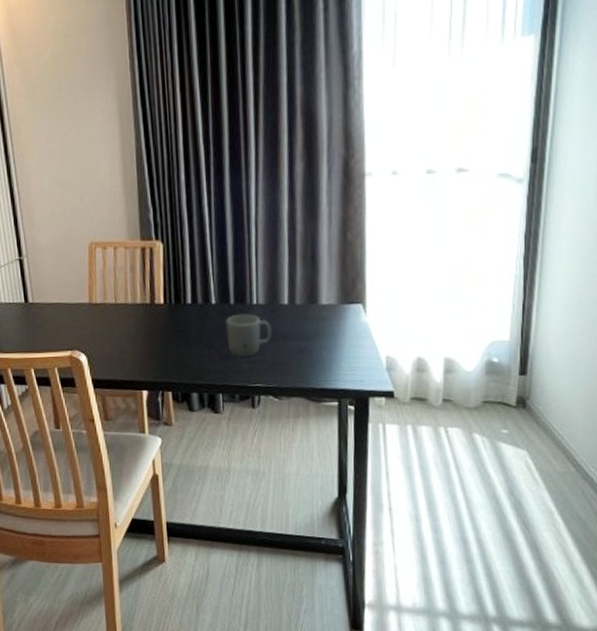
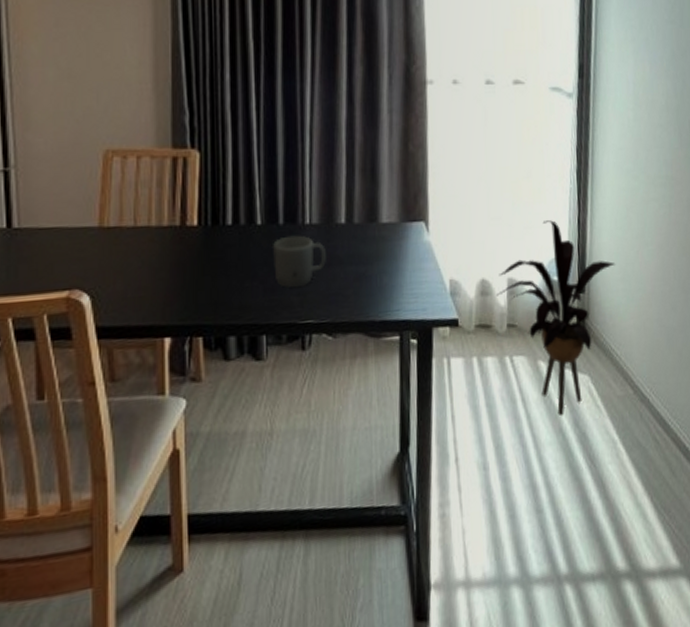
house plant: none [432,305,564,484] -> present [496,220,616,417]

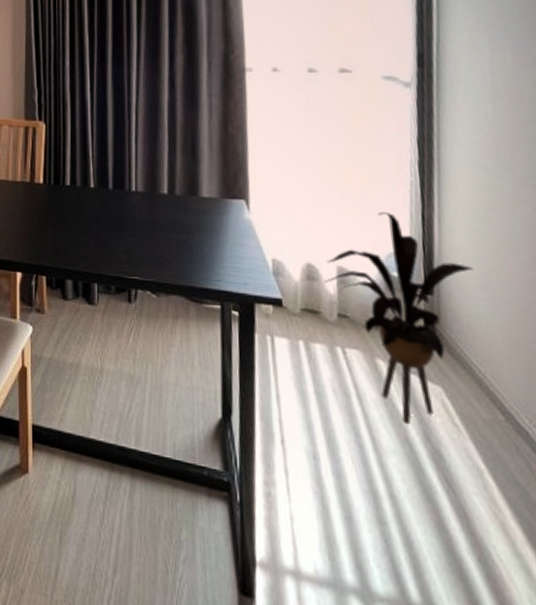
mug: present [273,235,326,287] -> none [104,199,150,245]

